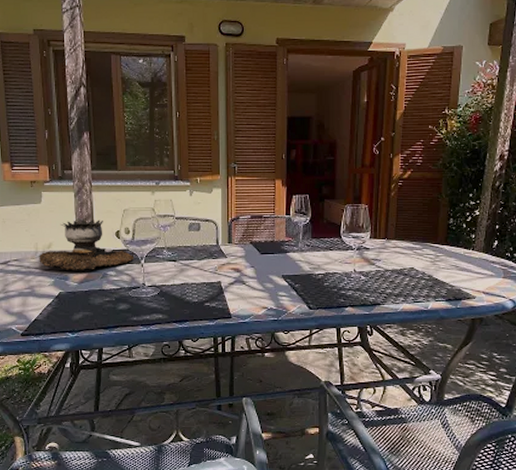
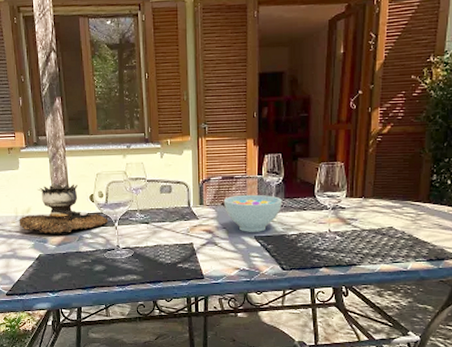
bowl: none [252,234,310,271] -> present [223,194,283,232]

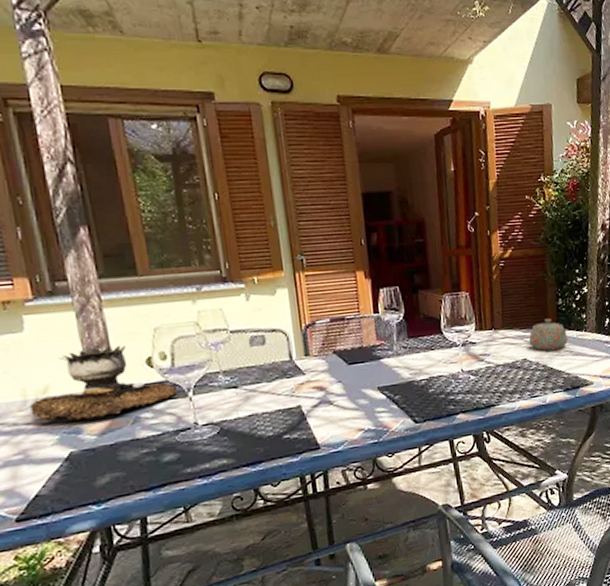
bowl: present [223,194,283,232] -> none [334,336,407,384]
teapot: none [397,192,439,223] -> present [529,318,568,352]

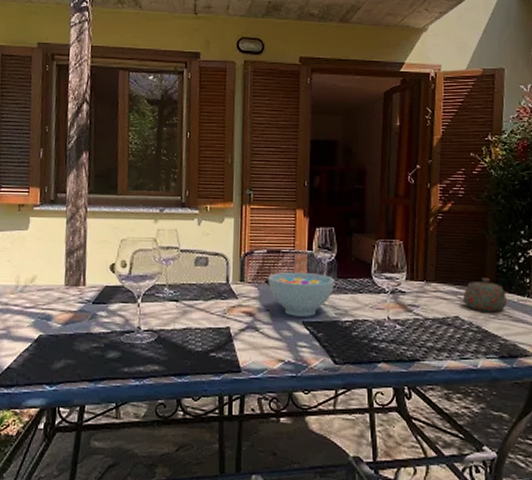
brazier: present [30,345,178,420] -> none [19,250,130,309]
bowl: none [334,336,407,384] -> present [267,271,336,317]

